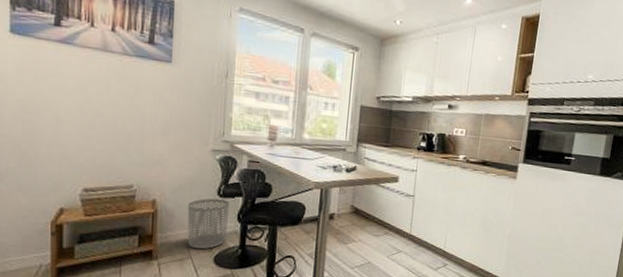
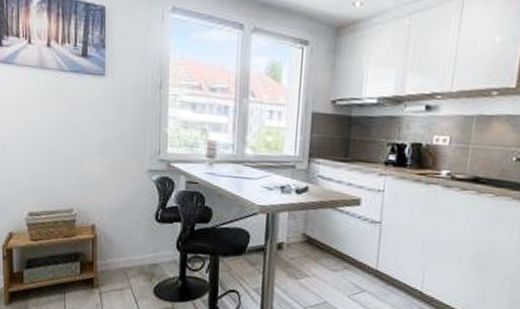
waste bin: present [187,198,230,250] -> none [125,223,168,279]

